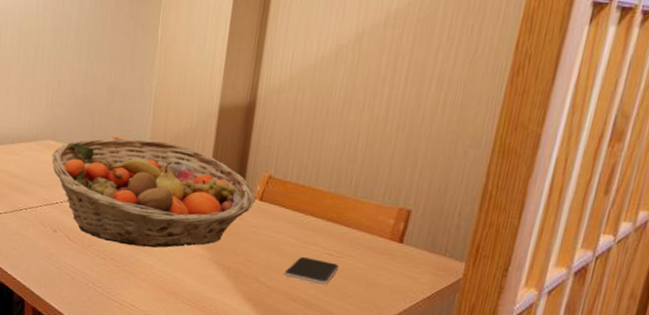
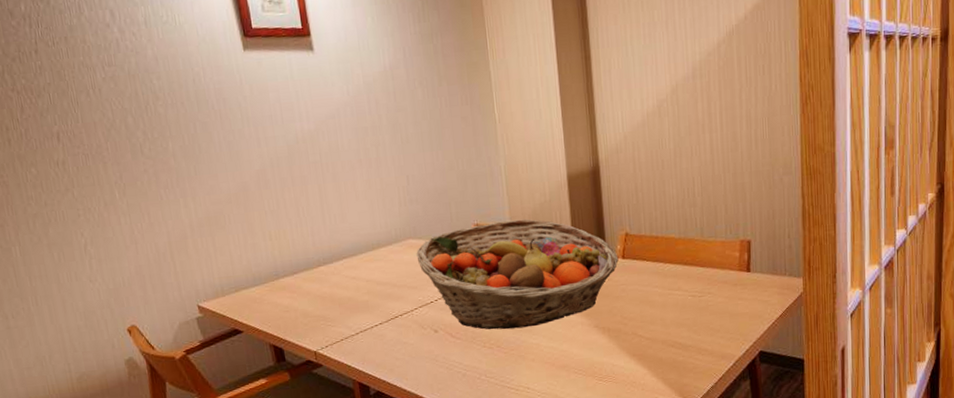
smartphone: present [283,257,340,286] -> none [658,302,704,327]

